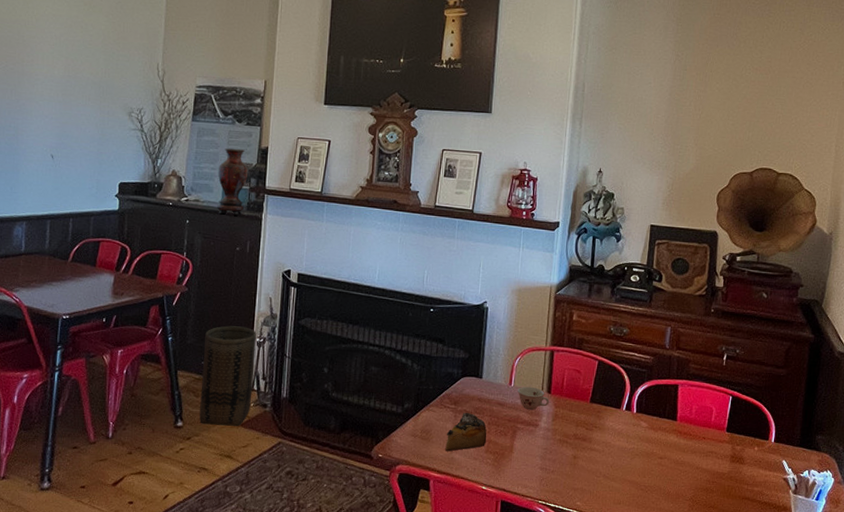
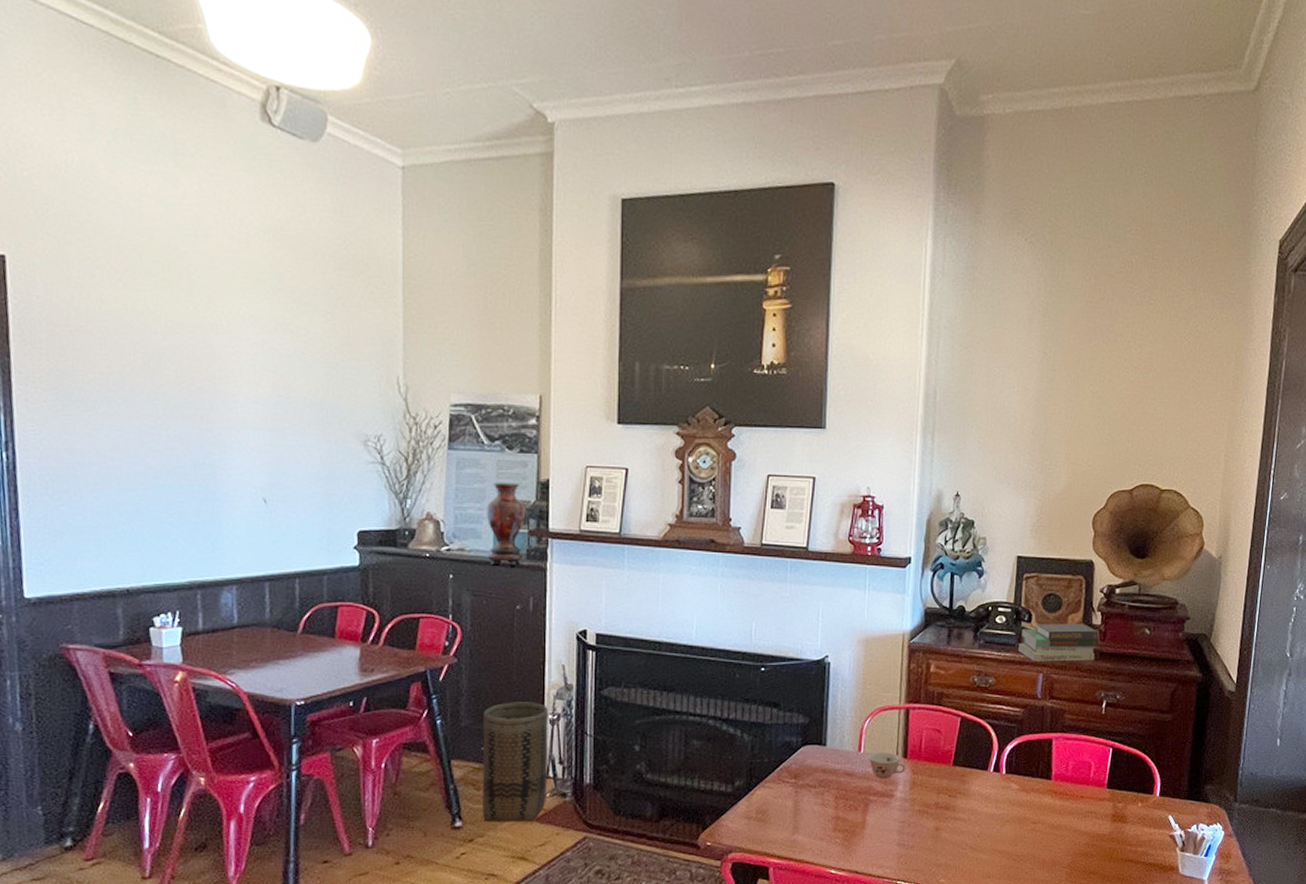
cake slice: present [445,412,487,452] -> none [786,786,835,833]
books: none [649,283,721,318] -> present [1018,623,1099,662]

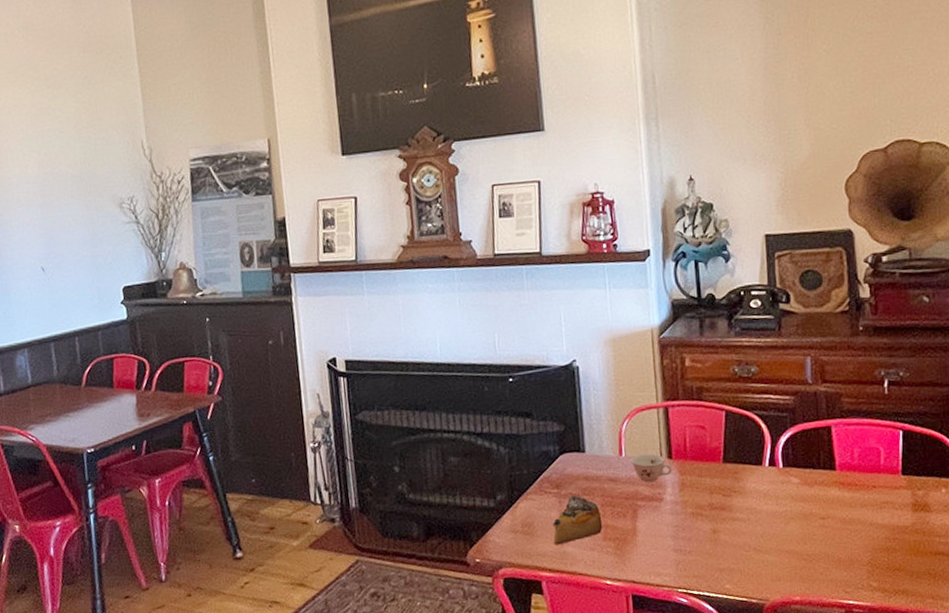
basket: present [482,702,548,822] -> none [250,432,317,551]
vase: present [487,483,525,568] -> none [232,225,269,307]
cake slice: none [786,786,835,833] -> present [552,495,603,545]
books: present [1018,623,1099,662] -> none [779,297,870,345]

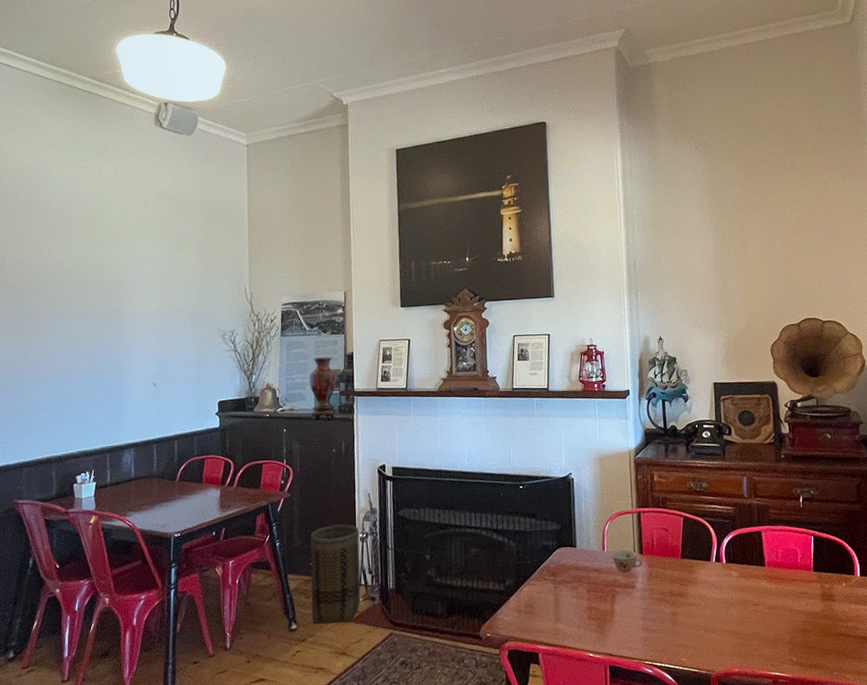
vase: none [232,225,269,307] -> present [309,357,337,421]
basket: none [250,432,317,551] -> present [310,524,361,624]
cake slice: present [552,495,603,545] -> none [549,582,588,623]

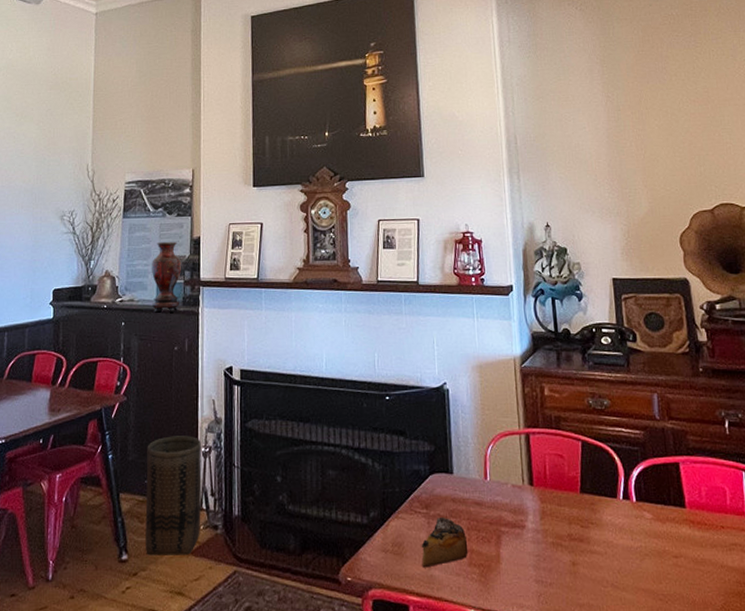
cake slice: none [549,582,588,623] -> present [421,516,468,568]
teacup: present [611,550,643,573] -> none [495,479,534,509]

